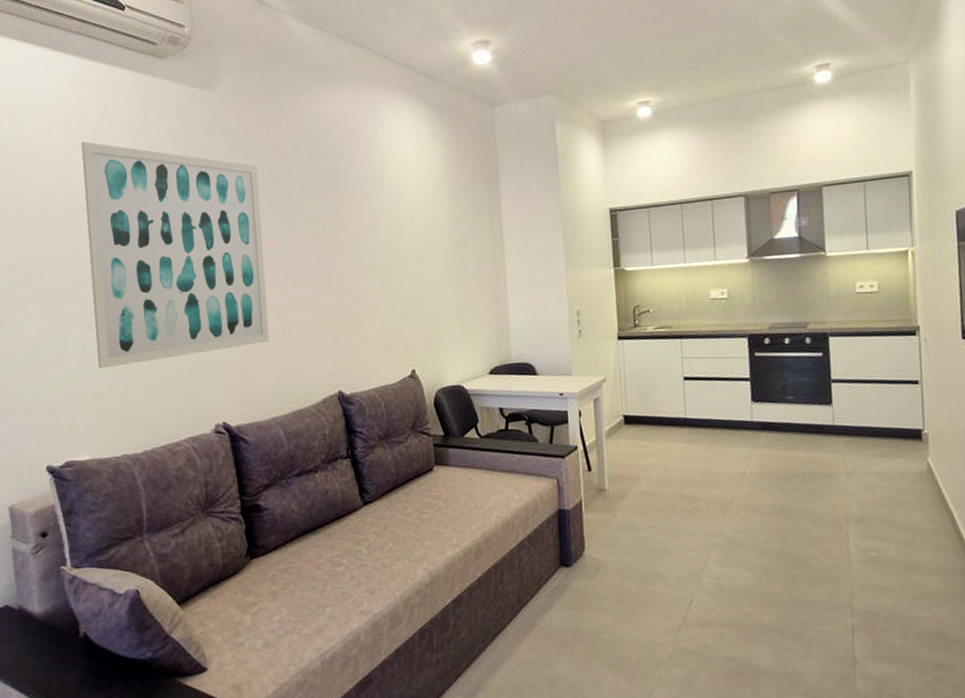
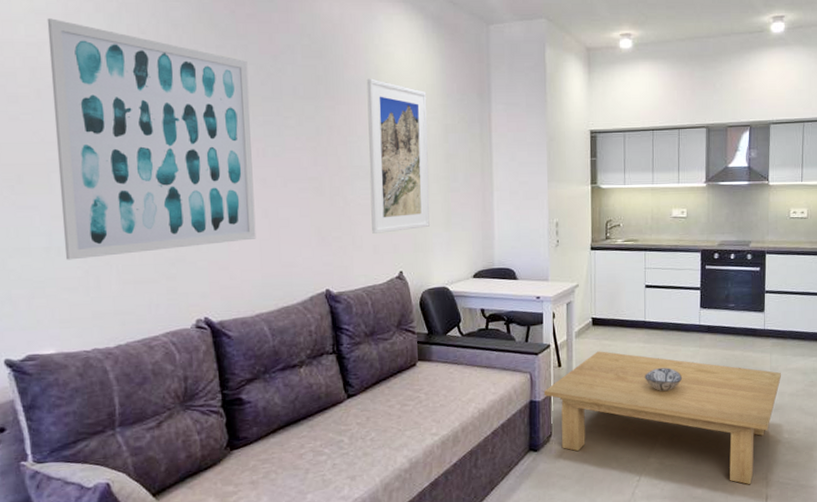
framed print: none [371,172,441,331] -> present [366,78,430,234]
coffee table: none [573,453,861,613] -> present [543,351,782,485]
decorative bowl: none [689,472,735,500] -> present [645,368,682,392]

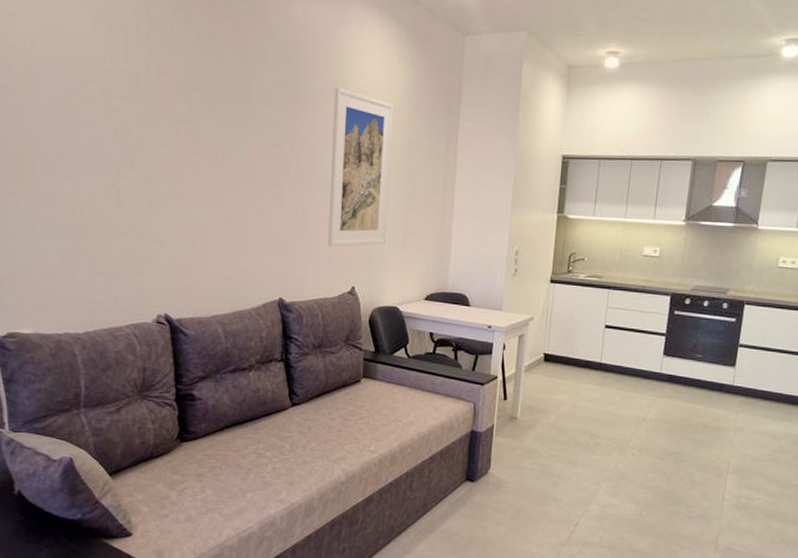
wall art: present [47,18,256,260] -> none [39,13,220,248]
coffee table: present [543,351,782,485] -> none [486,388,747,547]
decorative bowl: present [645,368,682,392] -> none [594,413,635,439]

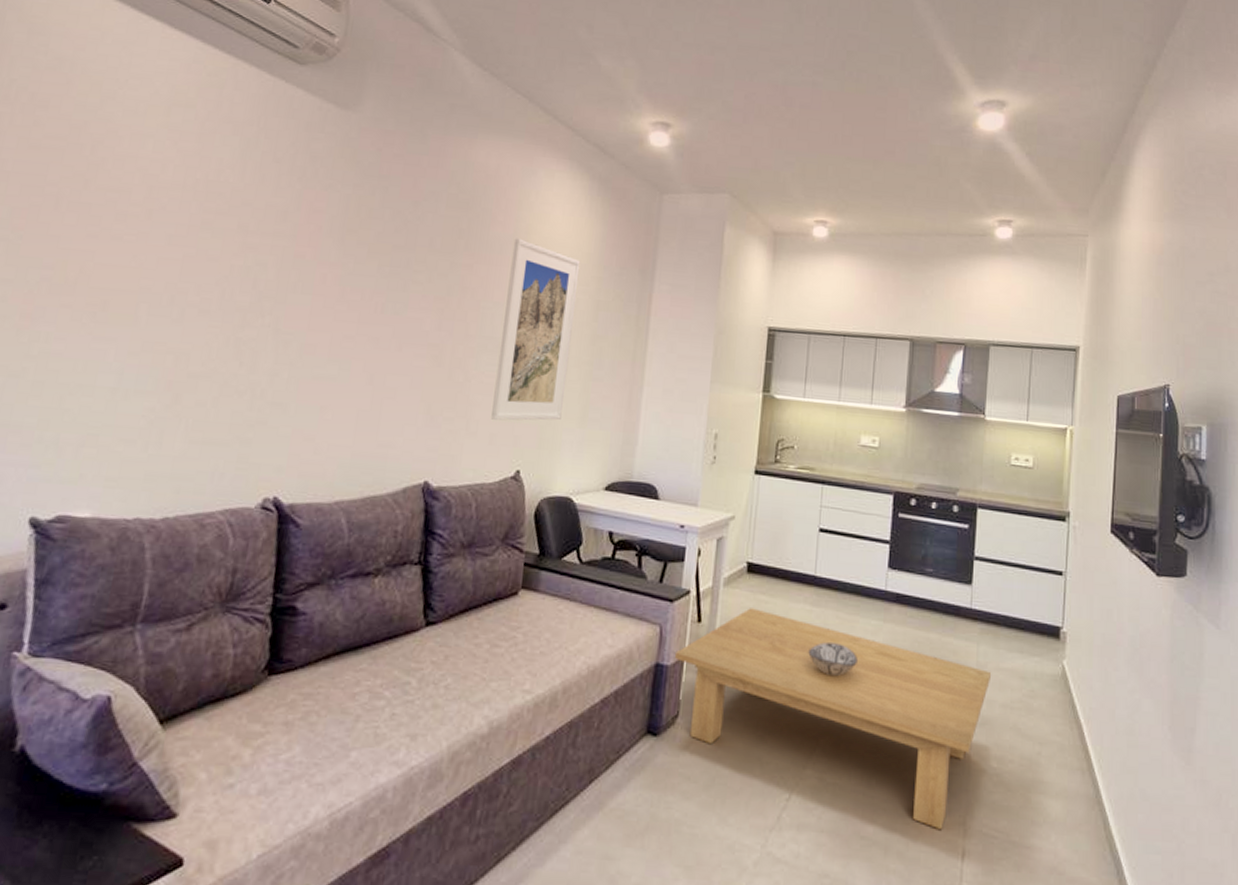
coffee table: none [486,388,747,547] -> present [674,608,992,831]
decorative bowl: none [594,413,635,439] -> present [808,642,858,677]

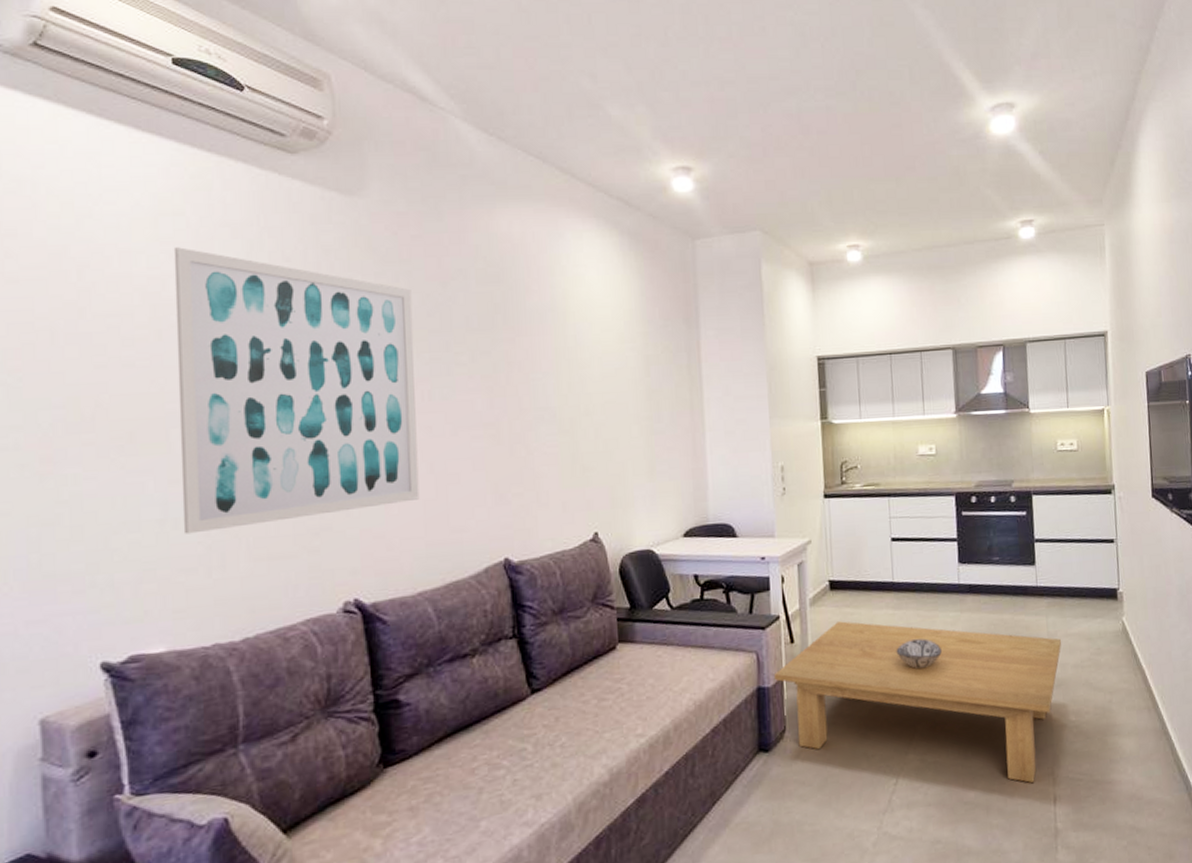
wall art: none [131,136,385,409] -> present [173,247,420,534]
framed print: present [491,238,581,421] -> none [552,304,630,488]

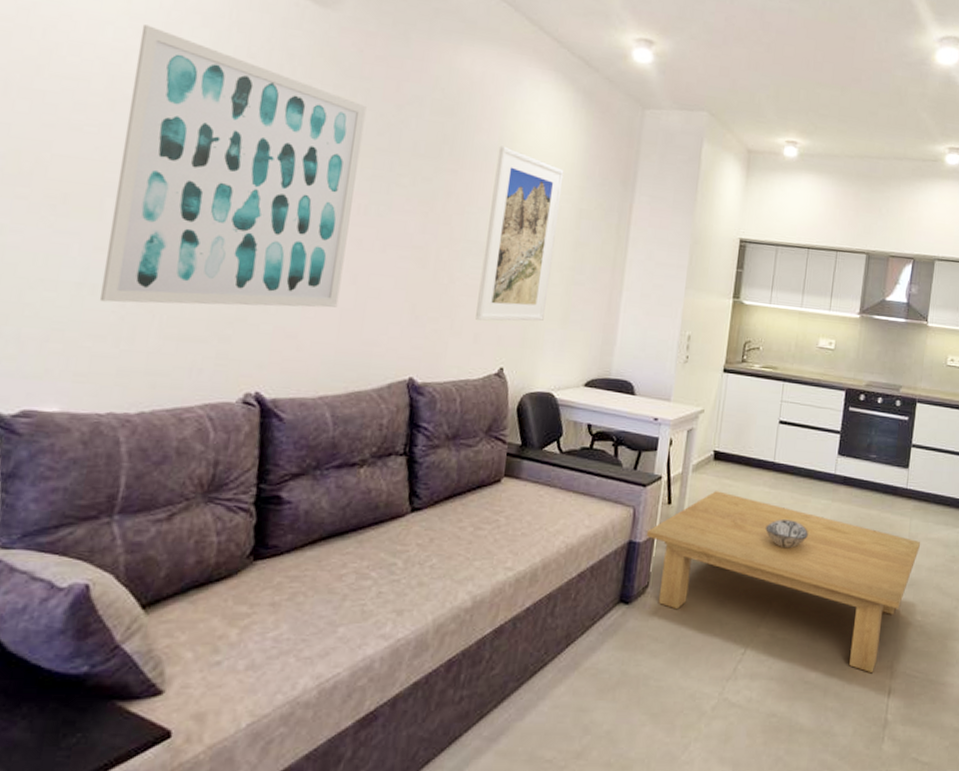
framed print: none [552,304,630,488] -> present [476,146,564,321]

